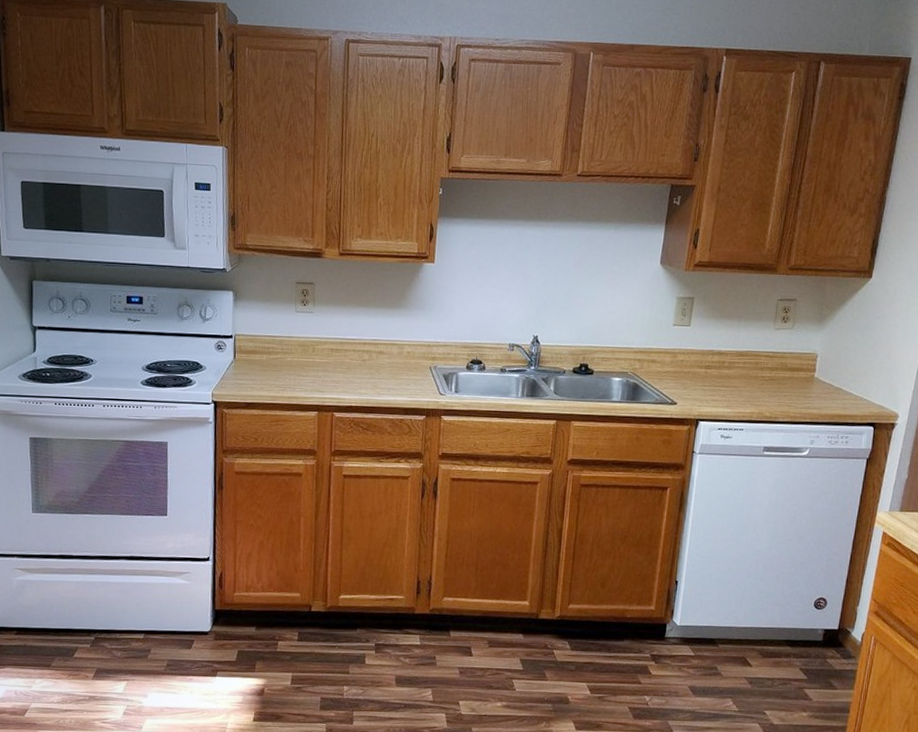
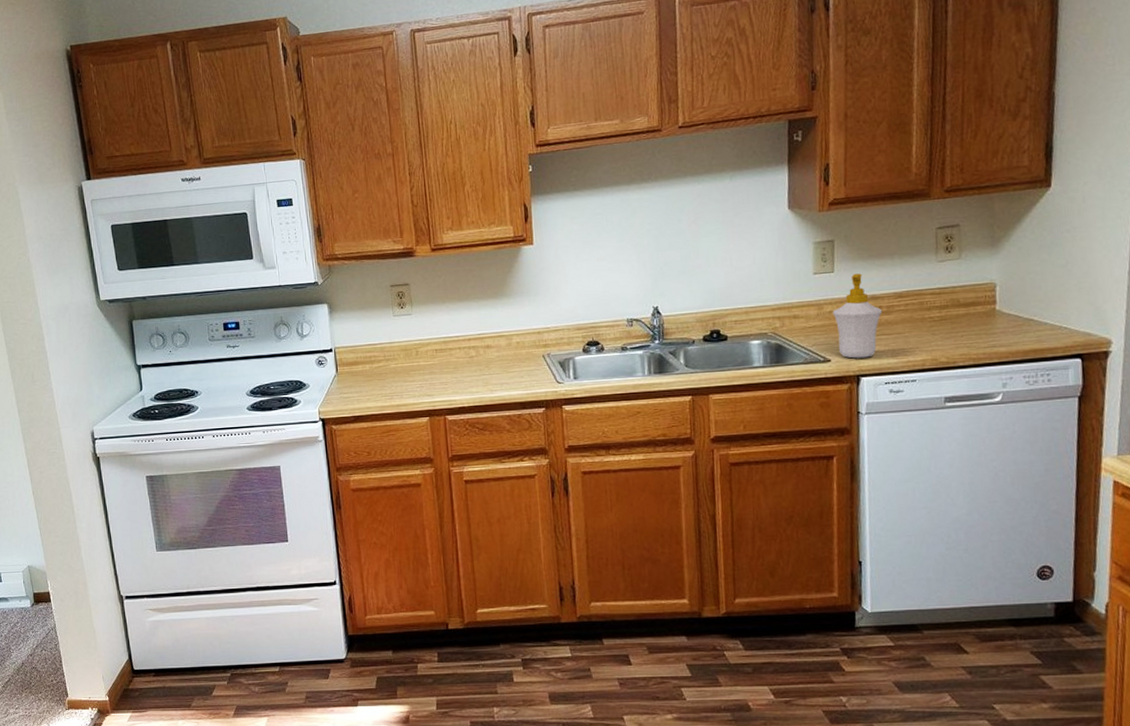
soap bottle: none [684,330,725,405] -> present [832,273,883,359]

